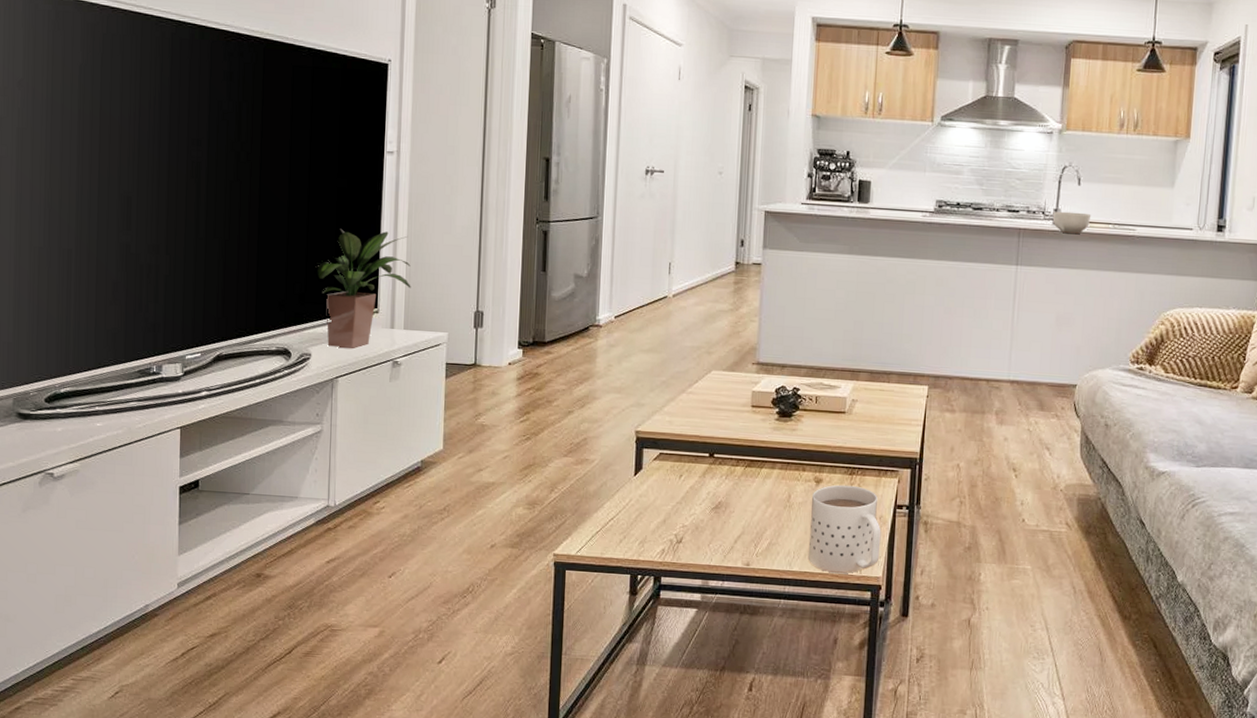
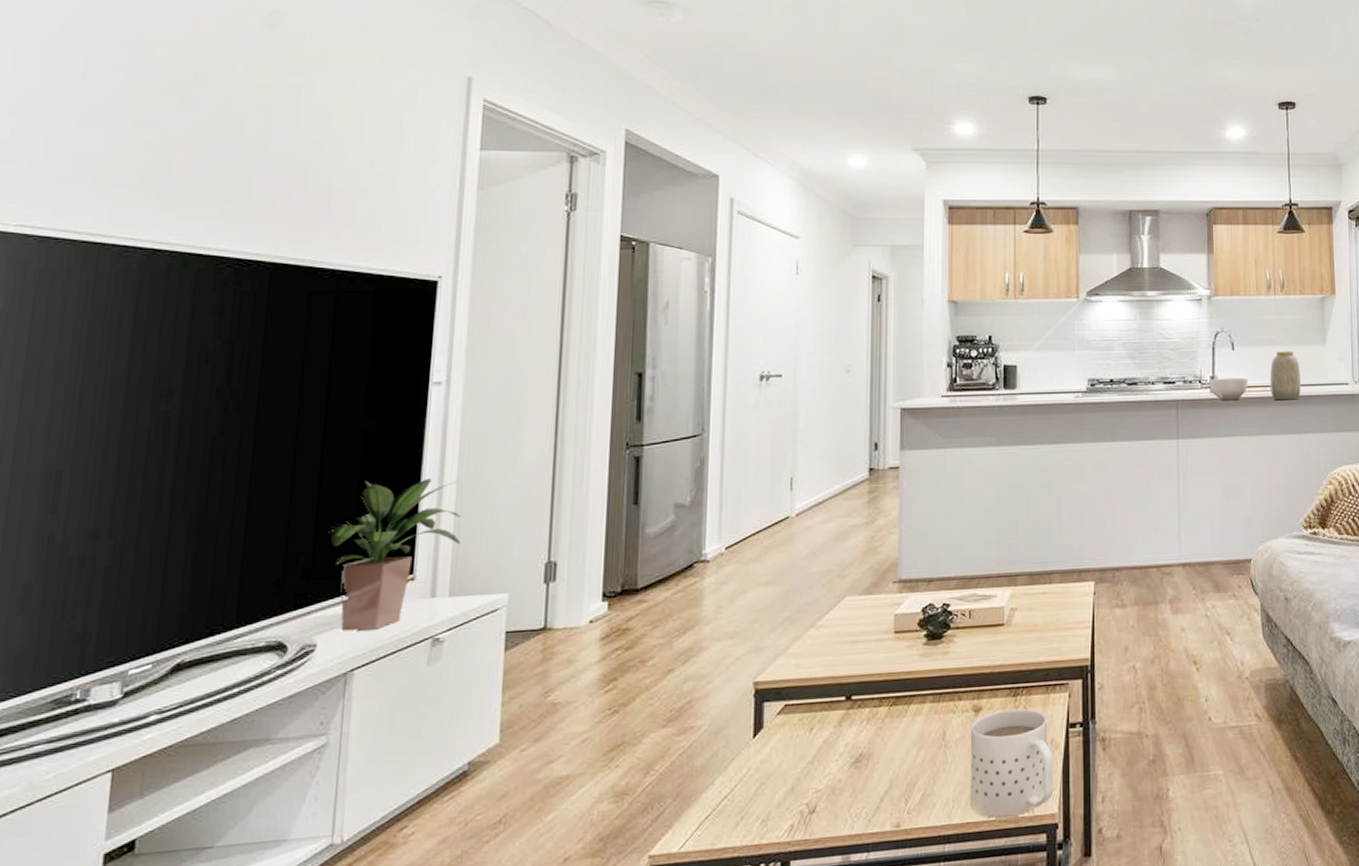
vase: none [1112,190,1145,240] -> present [1269,351,1302,401]

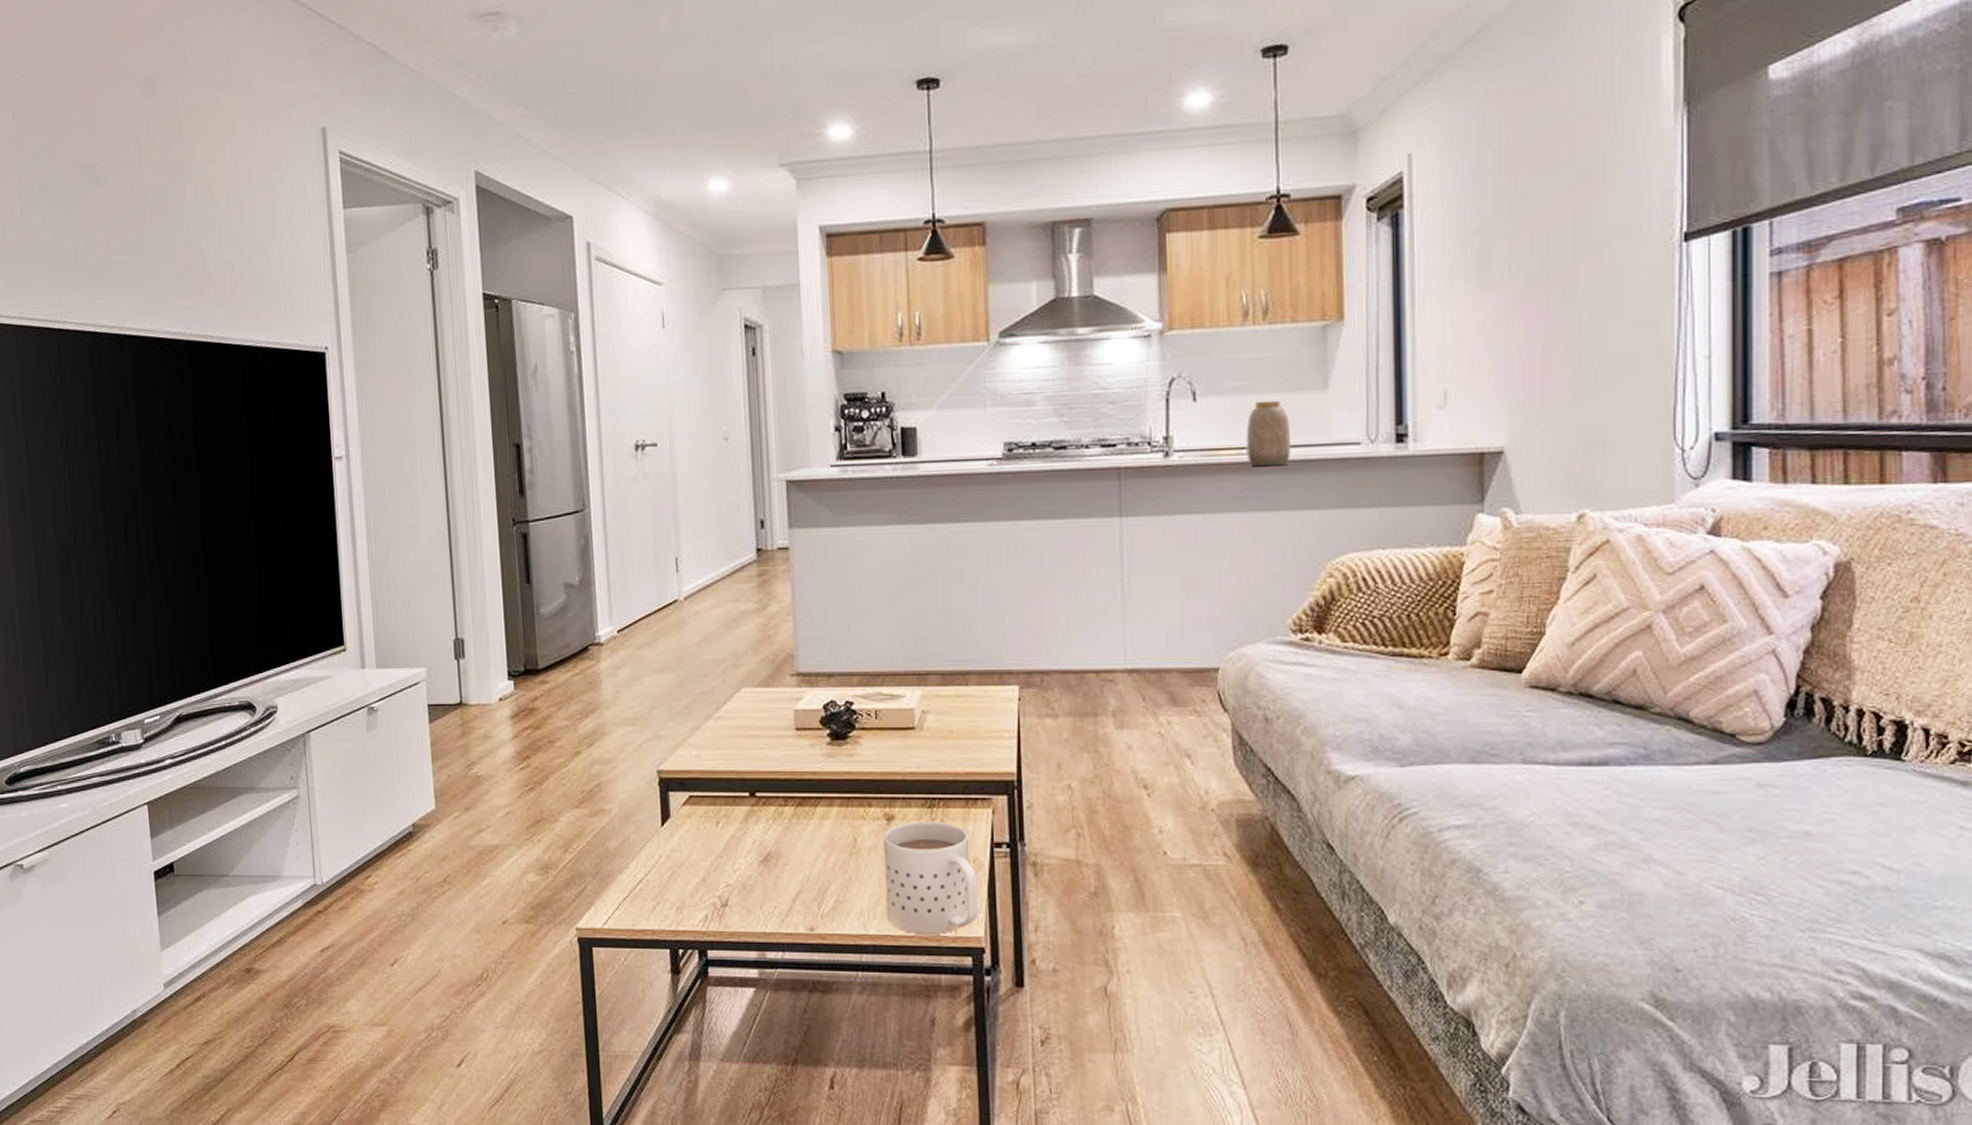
potted plant: present [330,478,461,632] -> none [273,553,379,696]
bowl: present [1209,377,1249,401] -> none [1162,437,1216,468]

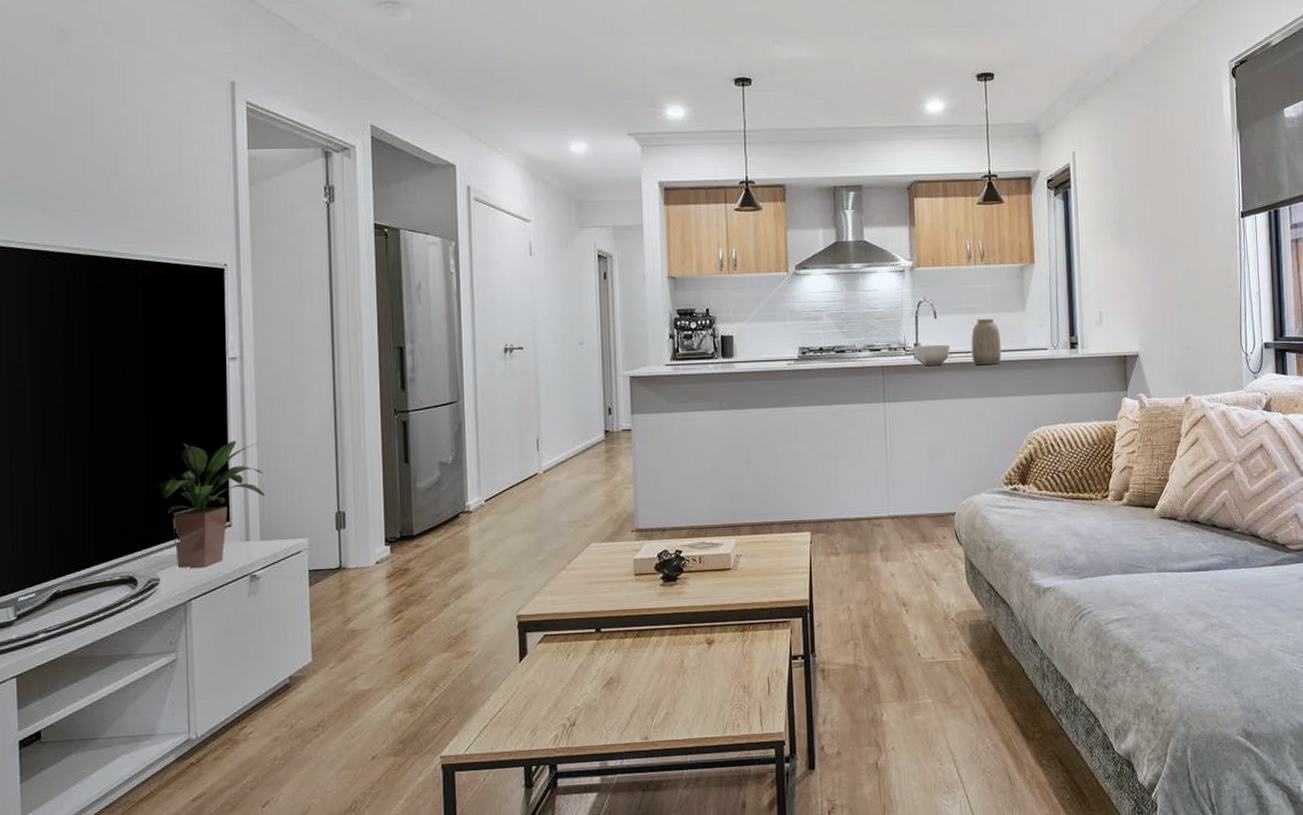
potted plant: none [273,553,379,696] -> present [161,440,265,569]
mug: present [883,821,979,936] -> none [705,642,780,735]
bowl: none [1162,437,1216,468] -> present [913,344,951,366]

